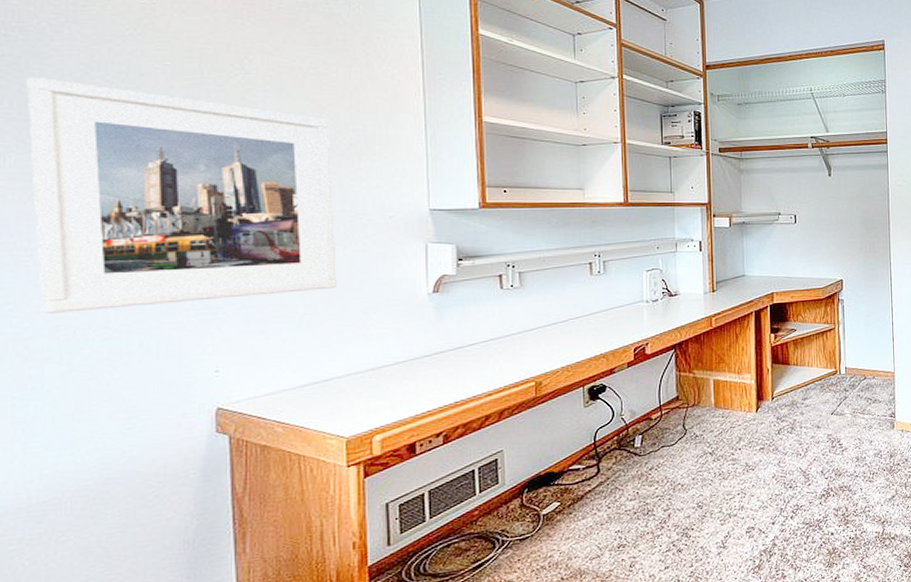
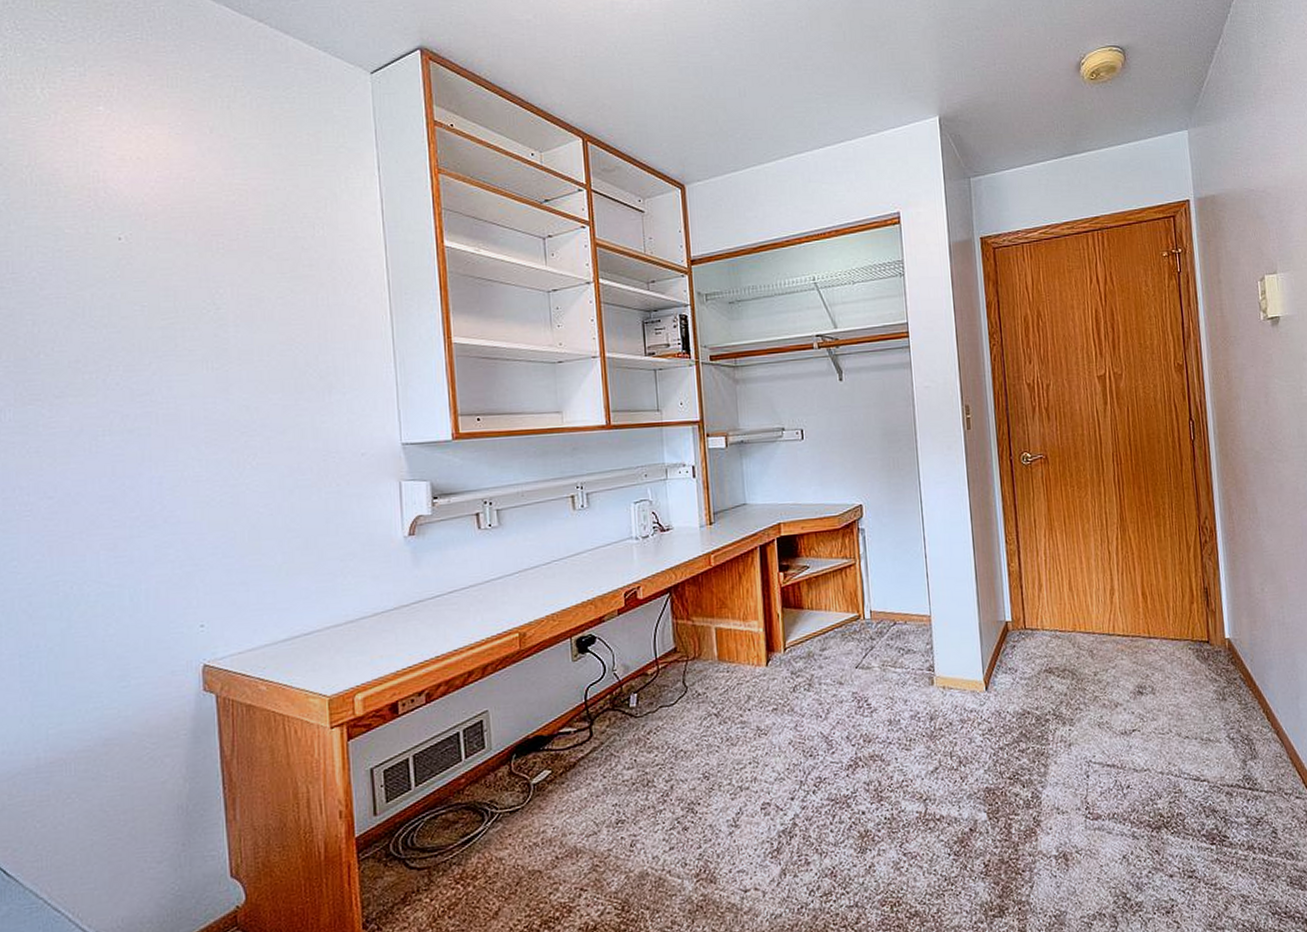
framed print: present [27,78,337,314] -> none [21,328,313,569]

